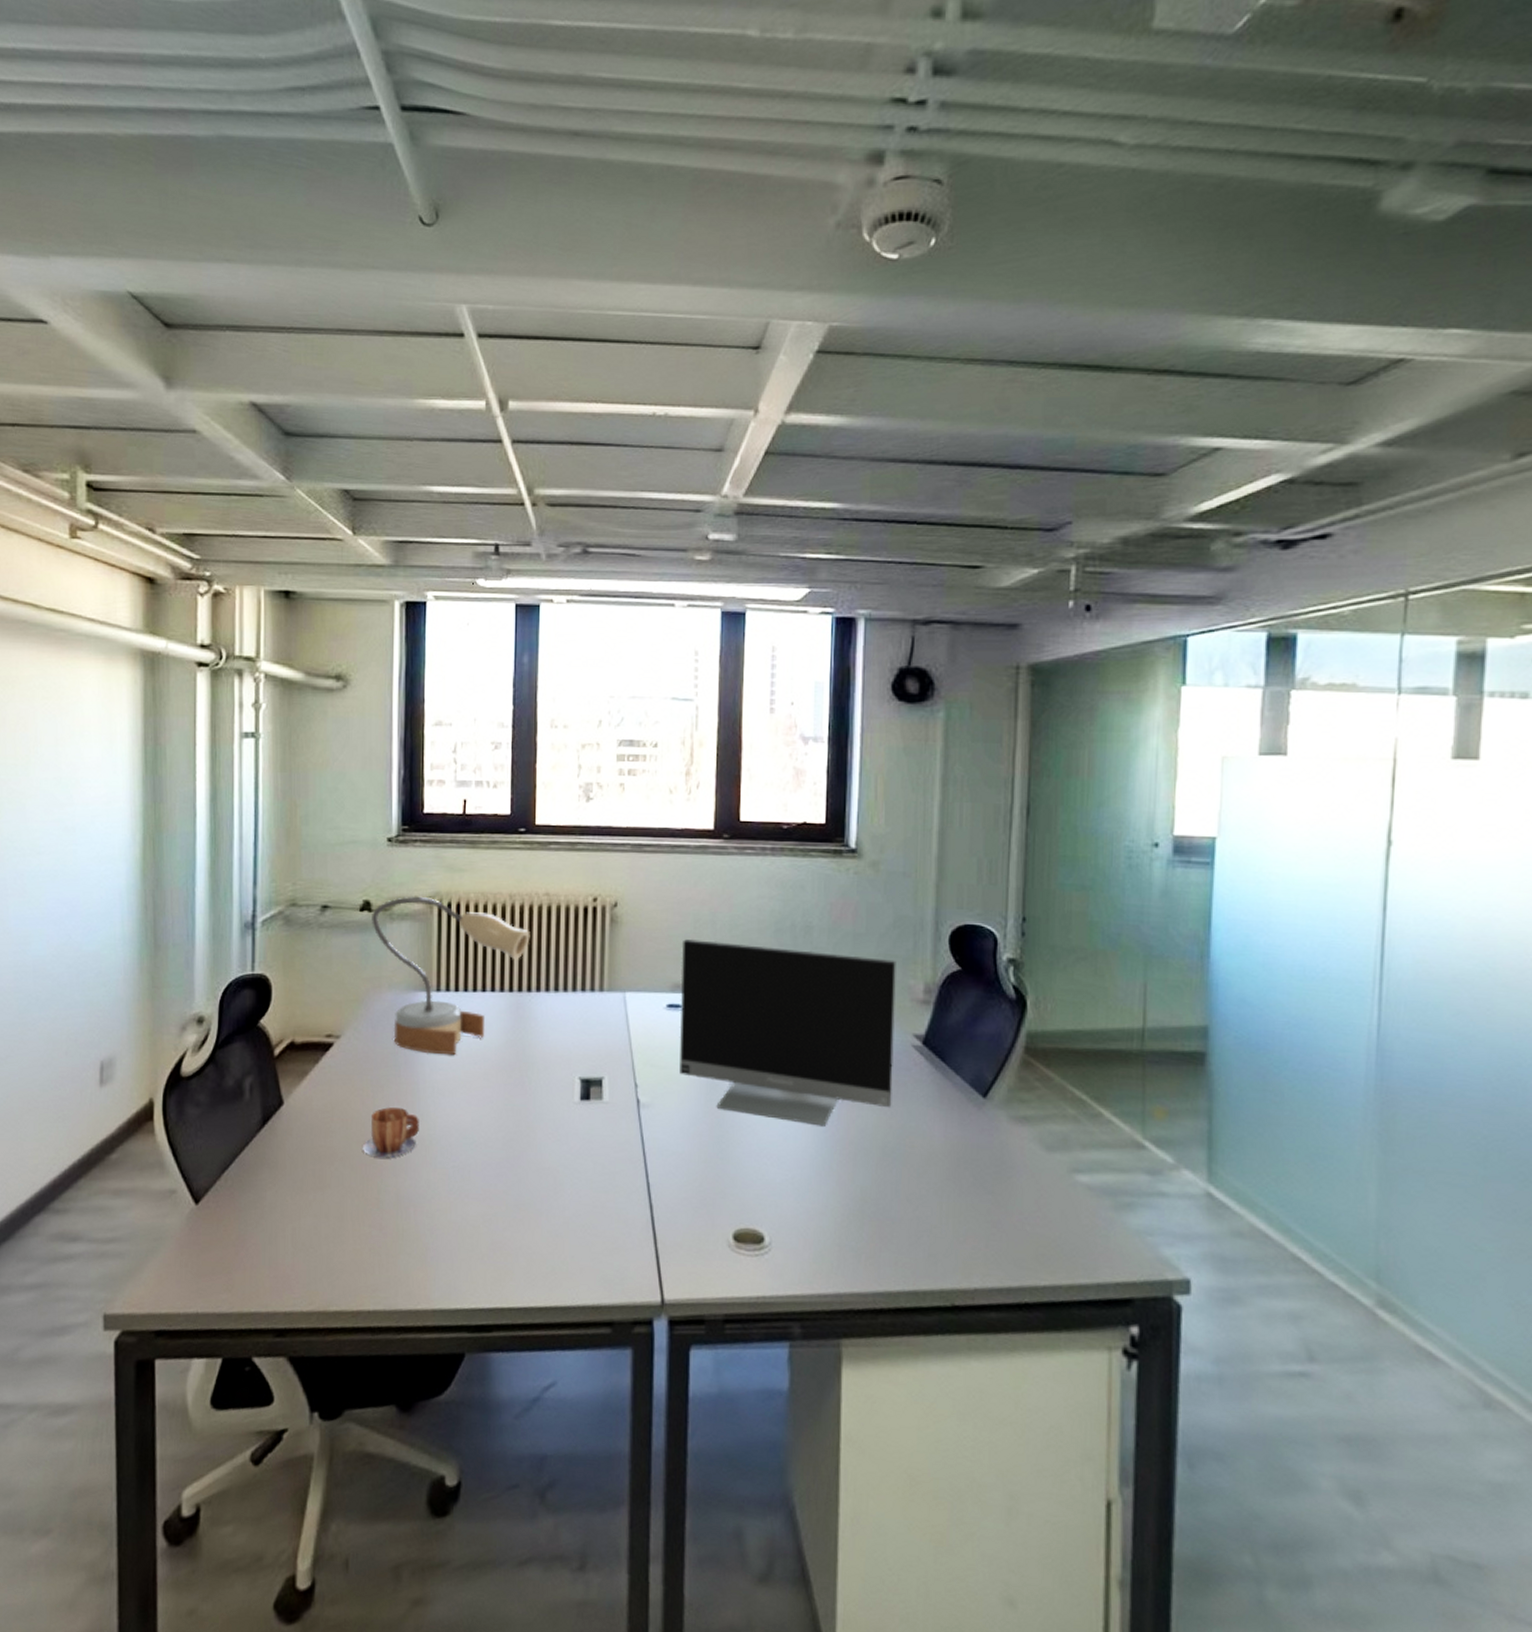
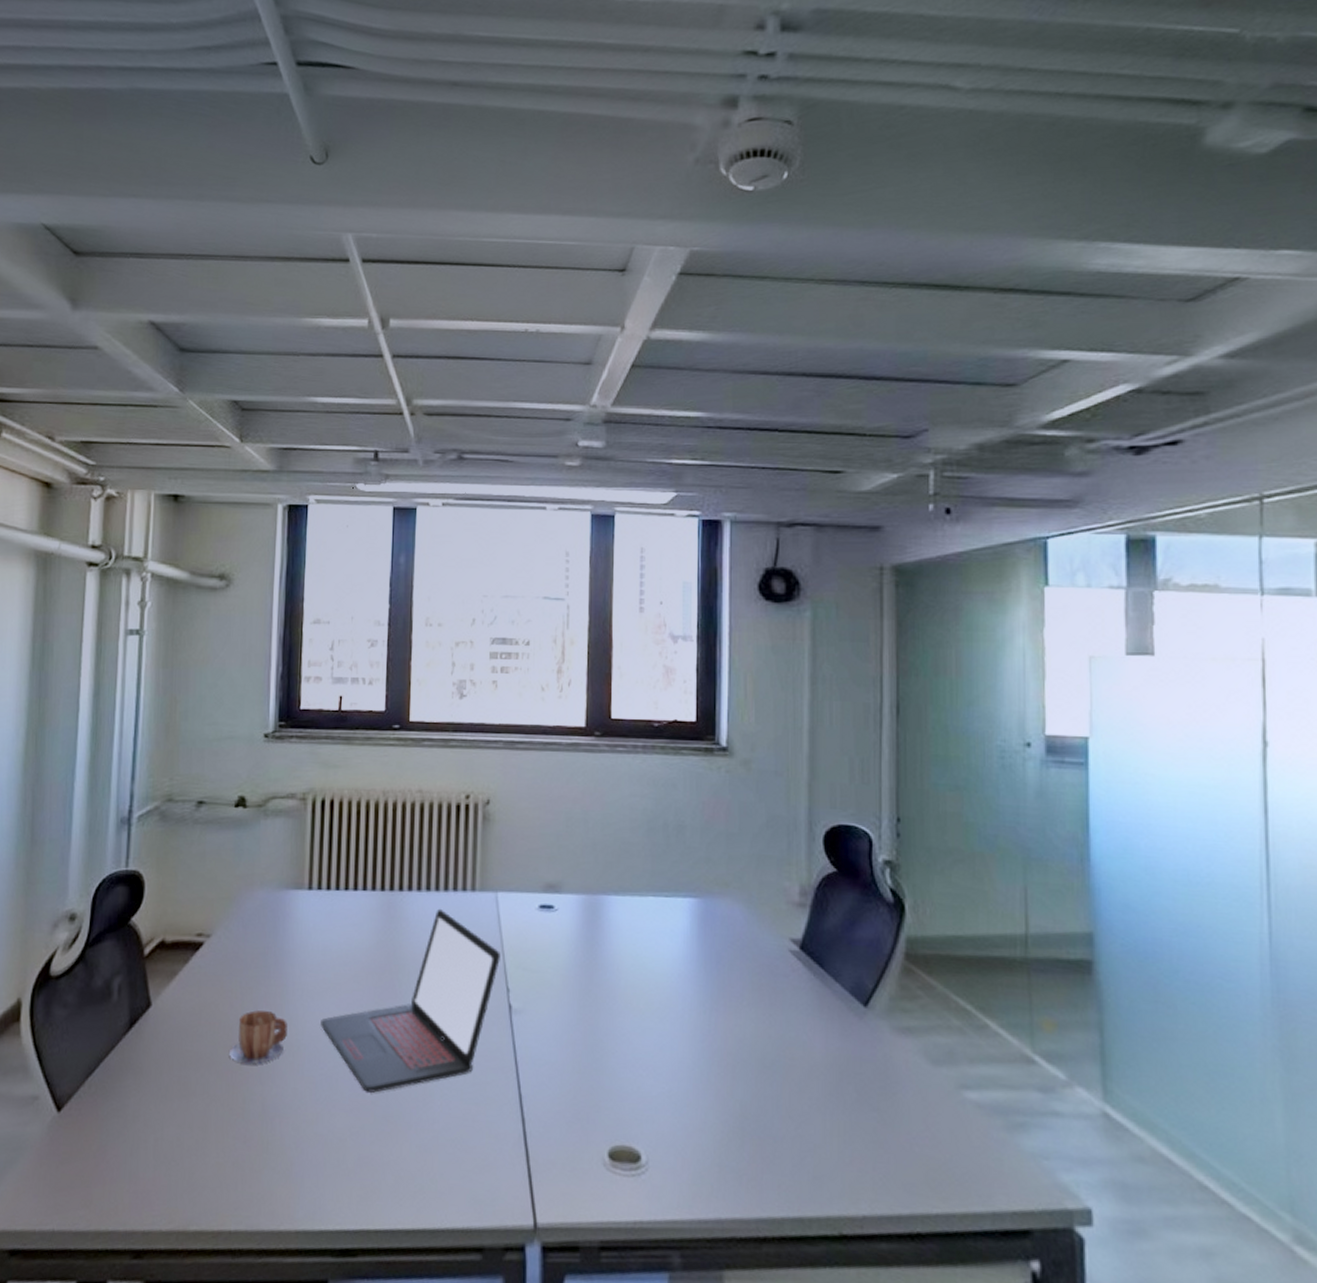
table lamp: present [372,896,530,1056] -> none [246,792,403,957]
laptop: none [452,1008,628,1184] -> present [321,908,500,1094]
monitor: present [679,938,896,1126] -> none [551,837,771,1036]

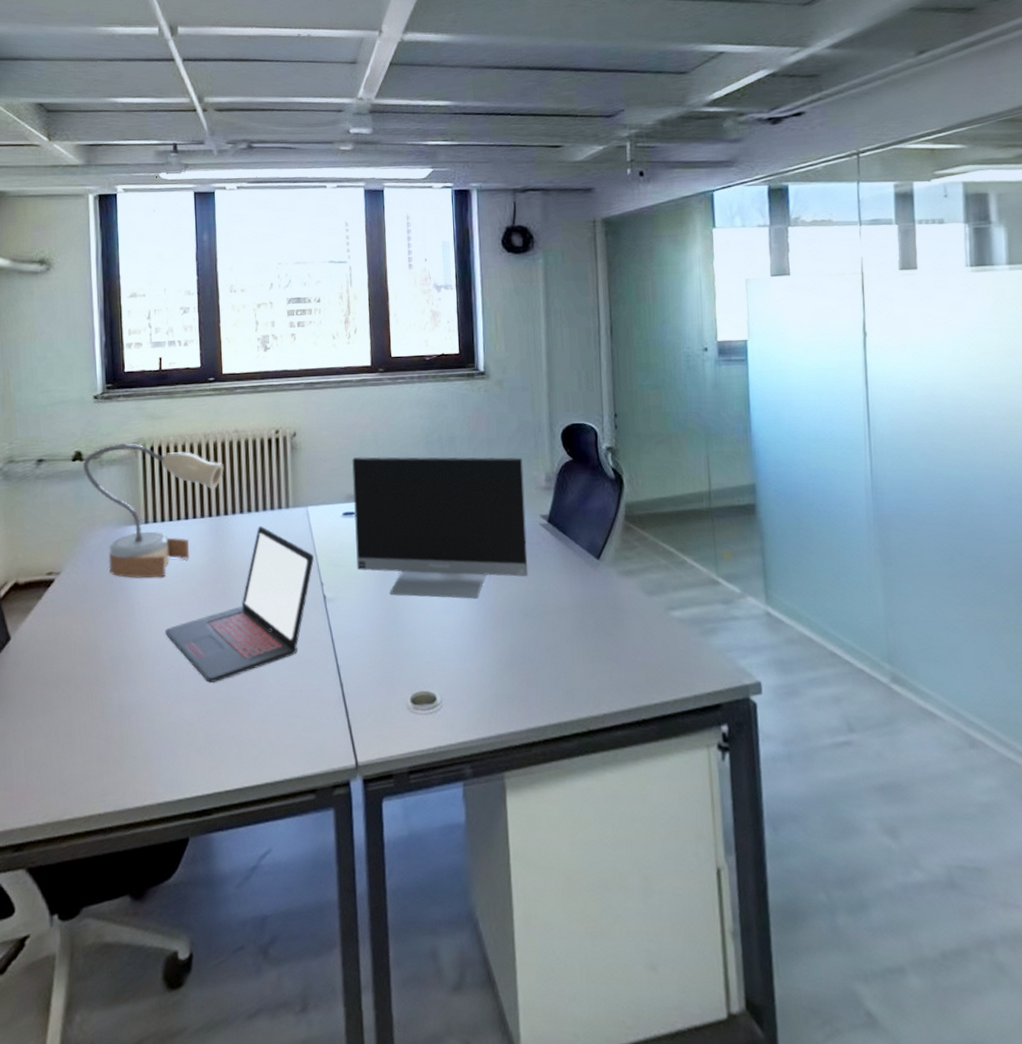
mug: present [228,1010,287,1065] -> none [85,629,136,676]
table lamp: none [246,792,403,957] -> present [83,443,224,579]
monitor: none [551,837,771,1036] -> present [352,456,528,599]

